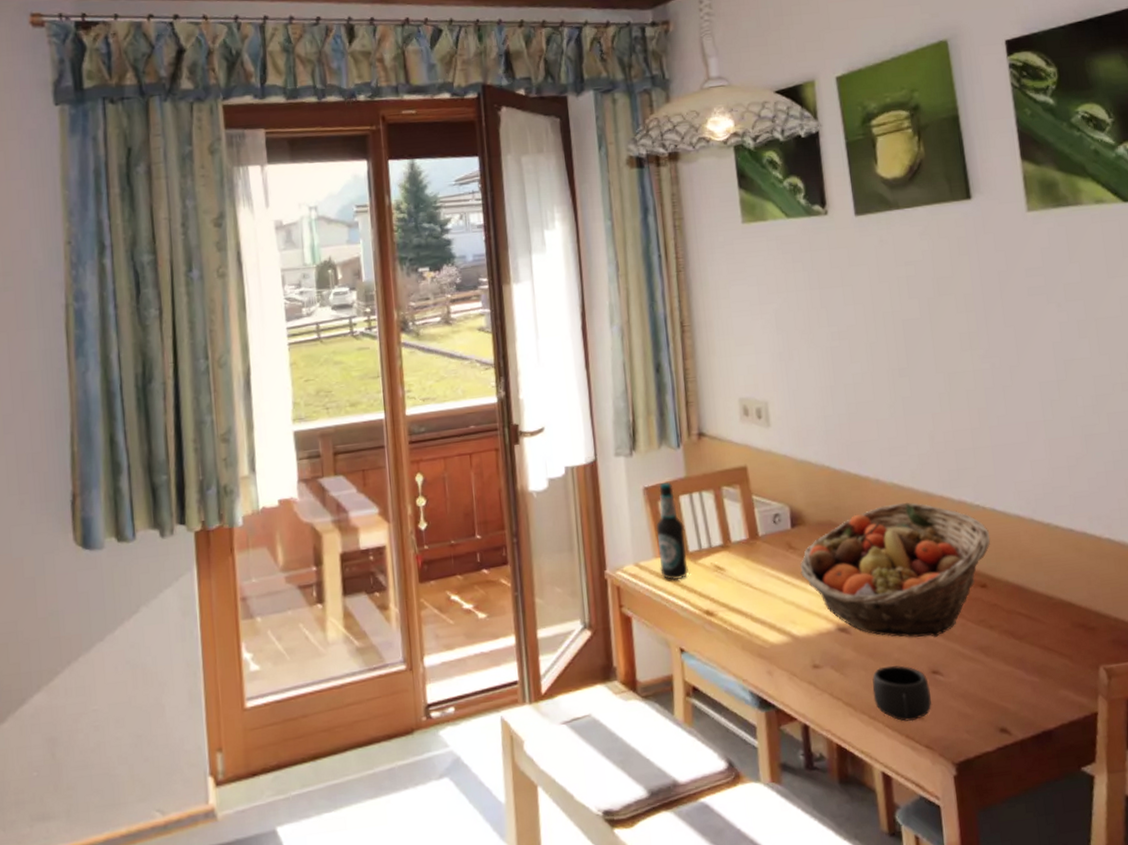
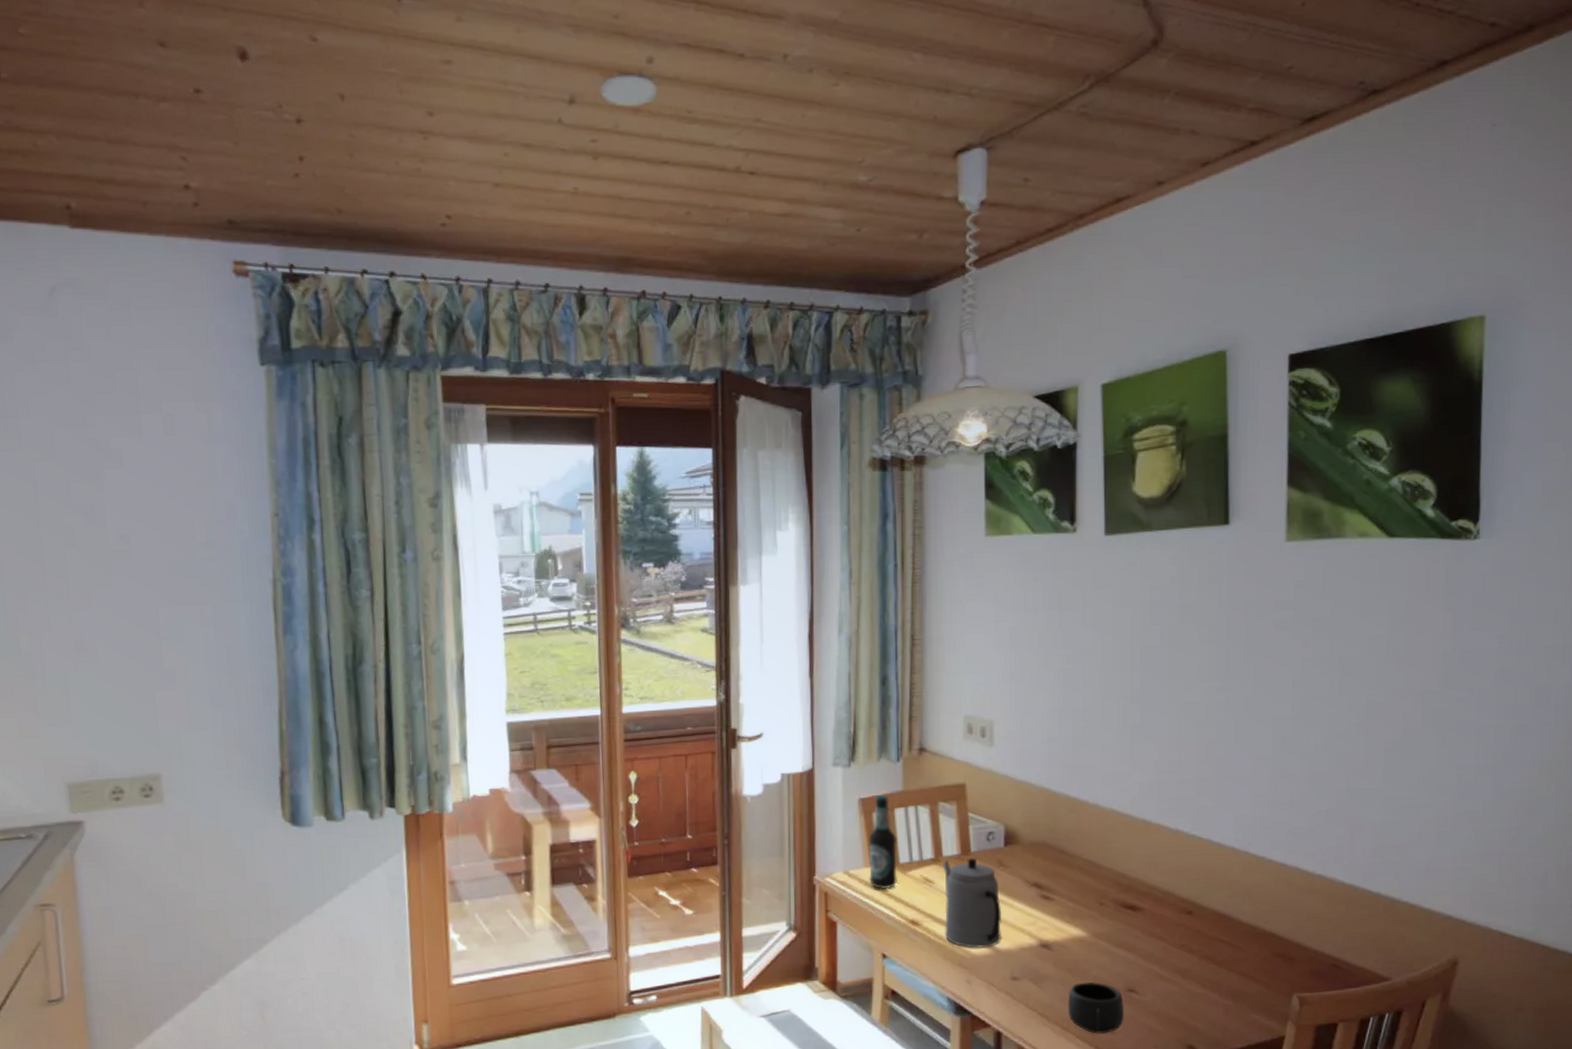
teapot: none [732,541,798,637] -> present [943,857,1001,948]
fruit basket: present [800,502,991,638] -> none [1009,828,1203,958]

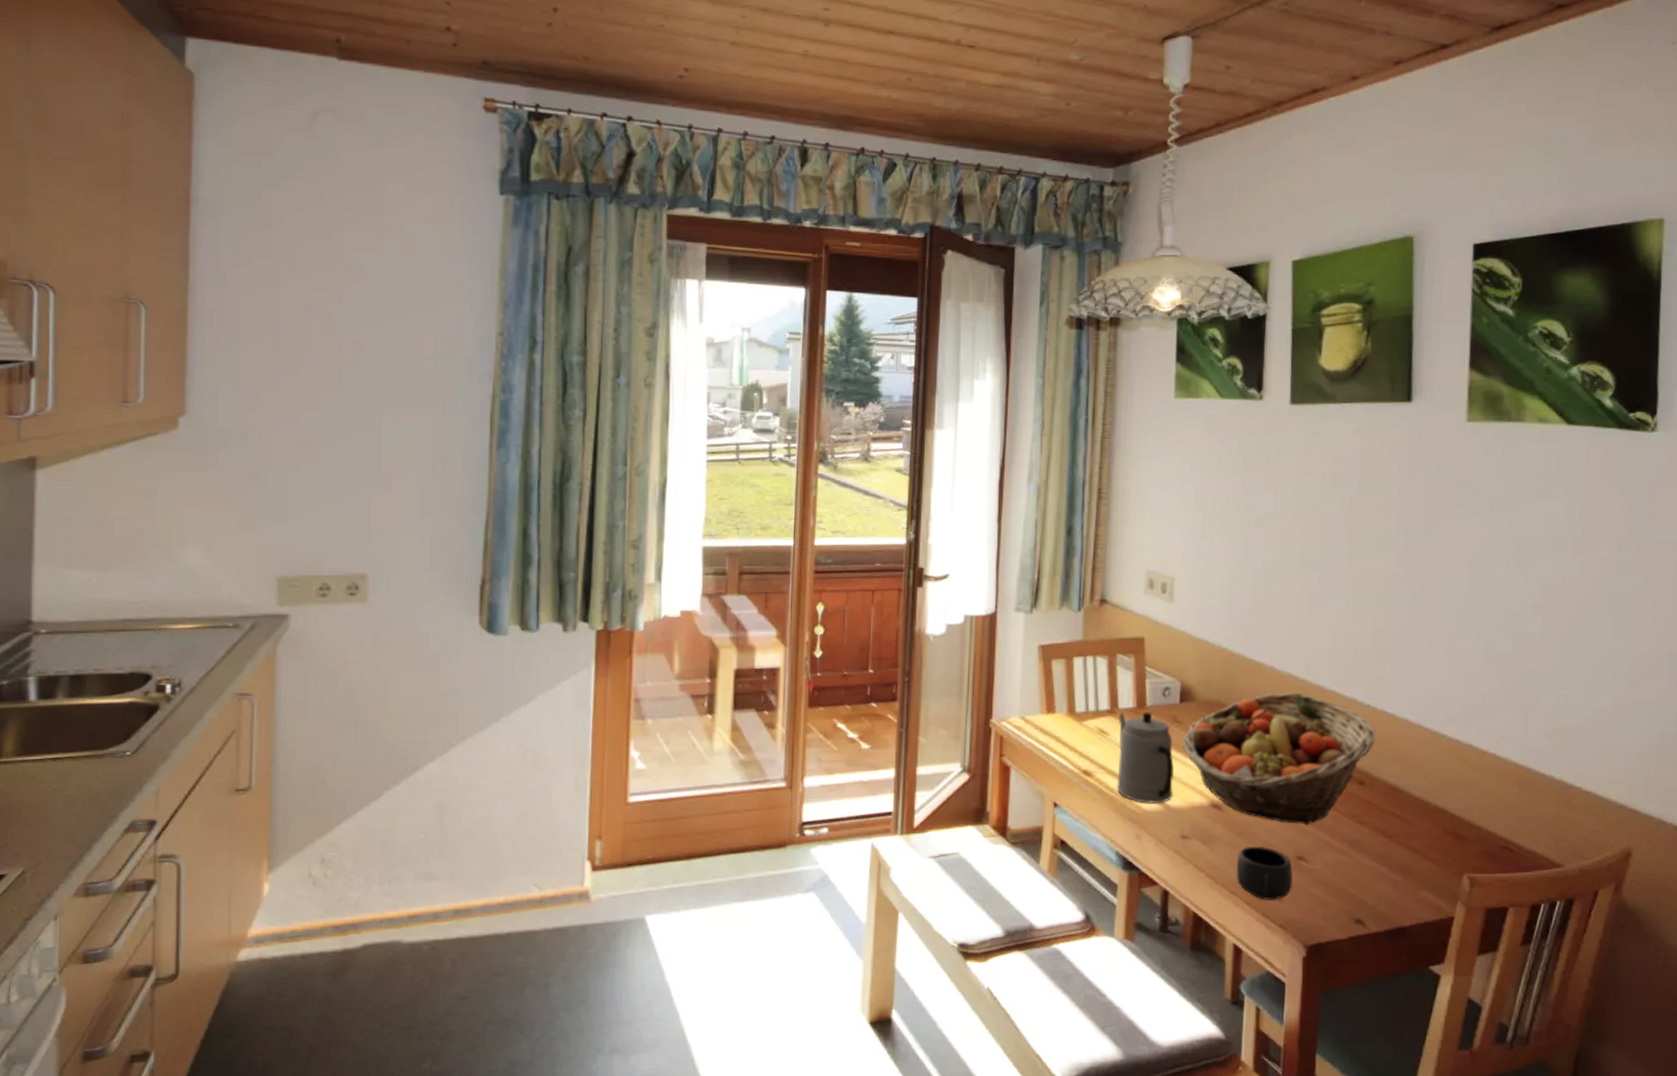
bottle: present [868,795,898,890] -> none [1045,643,1075,738]
fruit basket: none [1009,828,1203,958] -> present [1182,692,1376,825]

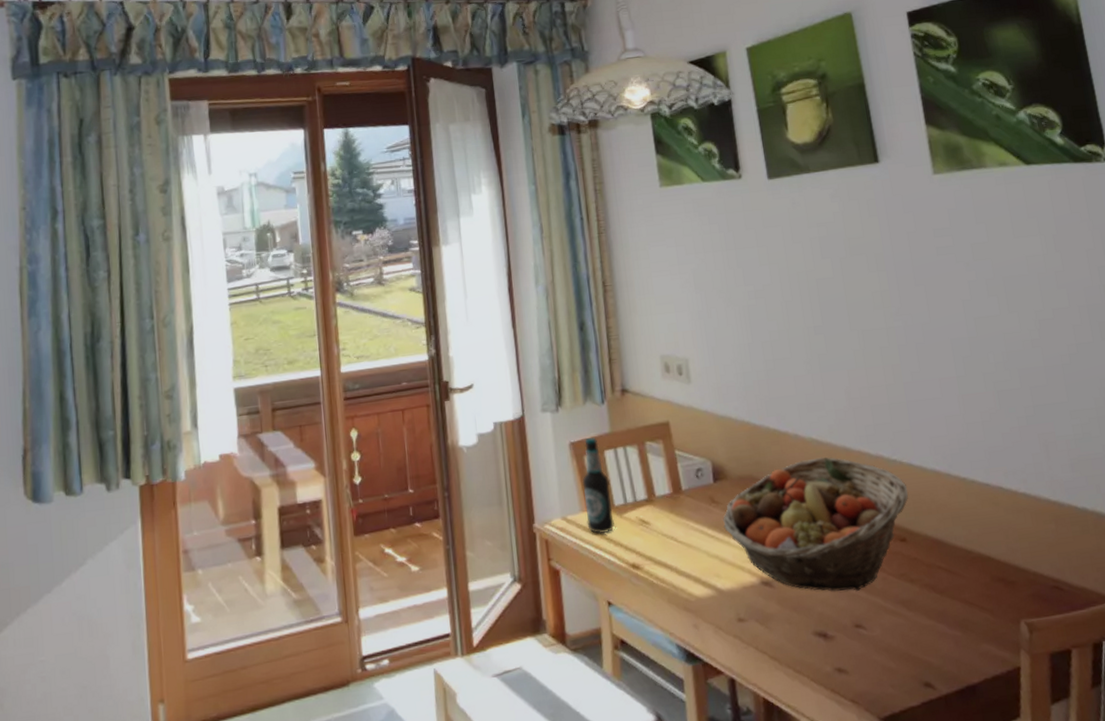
bottle: none [1045,643,1075,738] -> present [582,438,615,534]
teapot: present [1116,712,1174,803] -> none [656,495,723,590]
mug: present [1236,846,1294,901] -> none [796,619,857,676]

